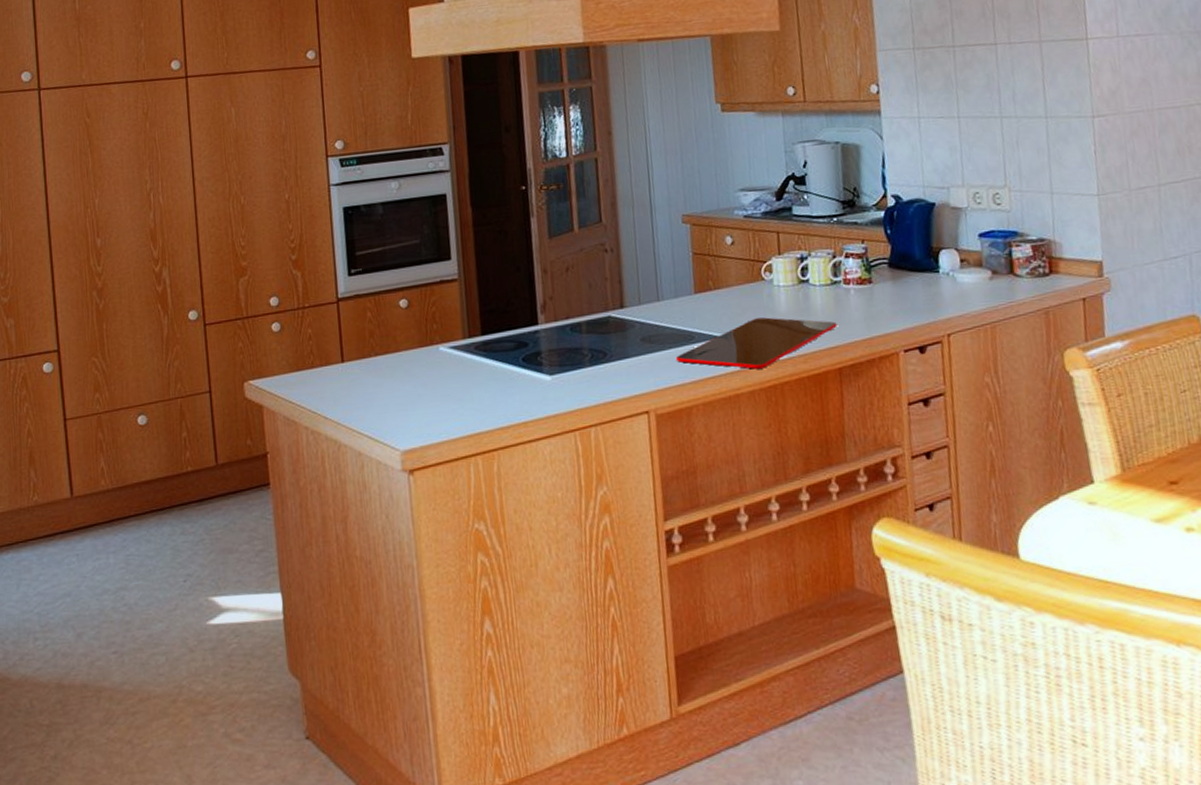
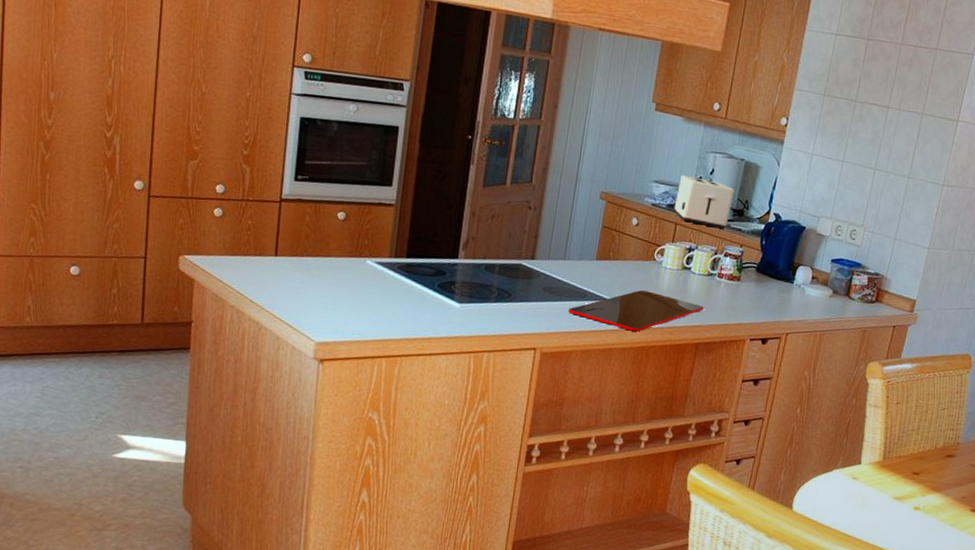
toaster: none [769,174,840,228] -> present [674,174,735,229]

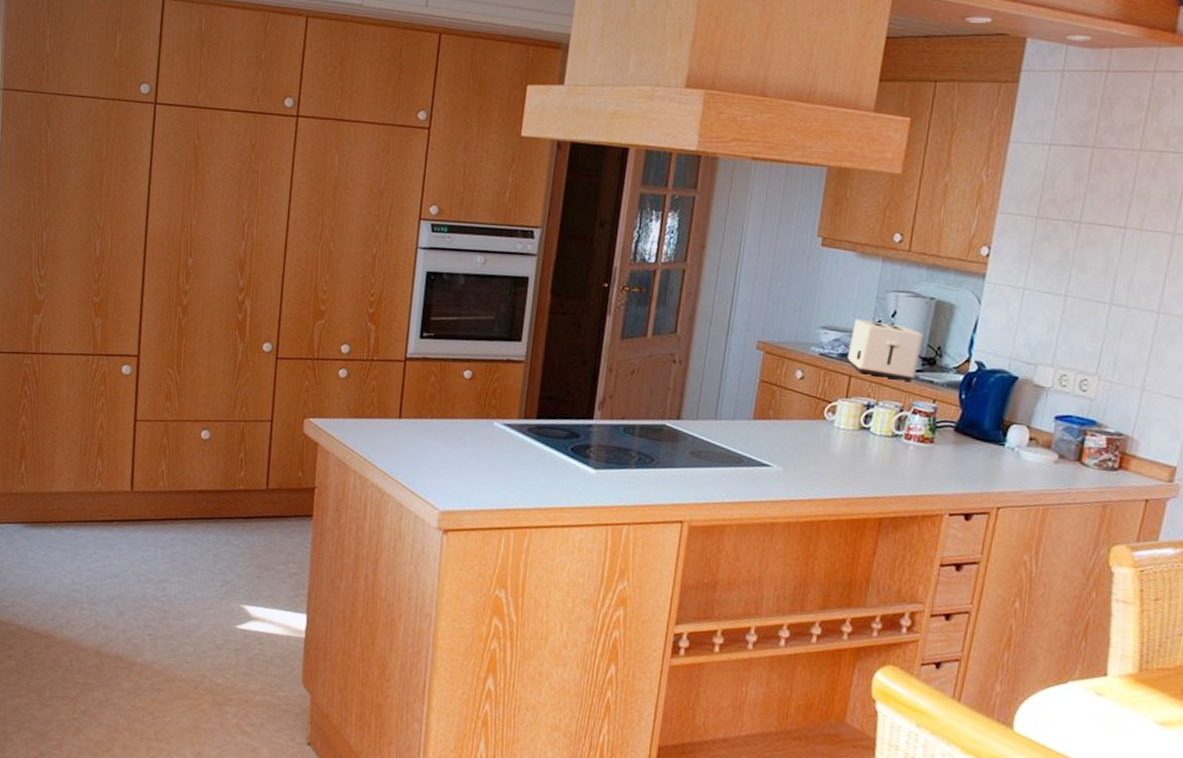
cutting board: present [567,290,704,332] -> none [720,454,888,504]

